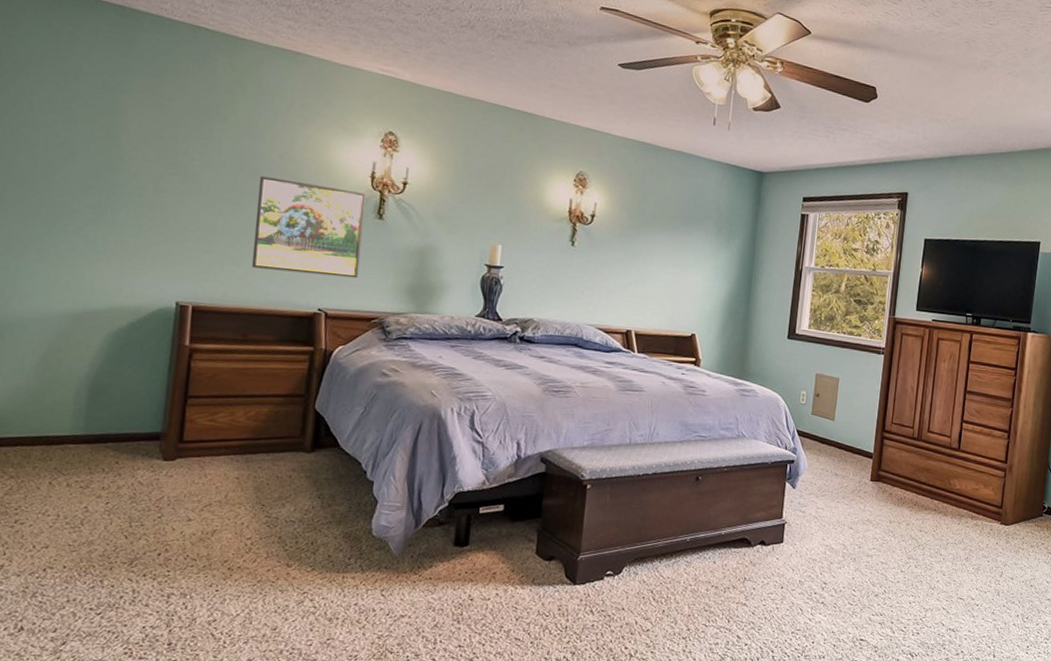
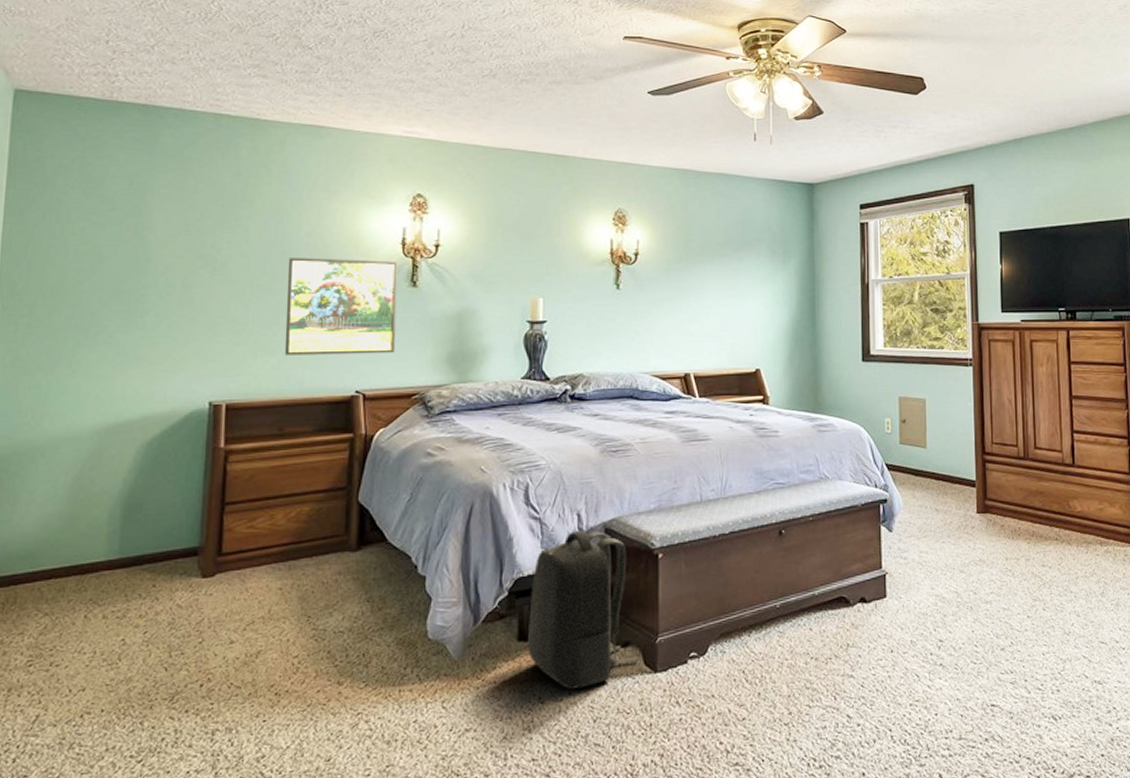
backpack: none [461,456,561,593] -> present [527,529,638,691]

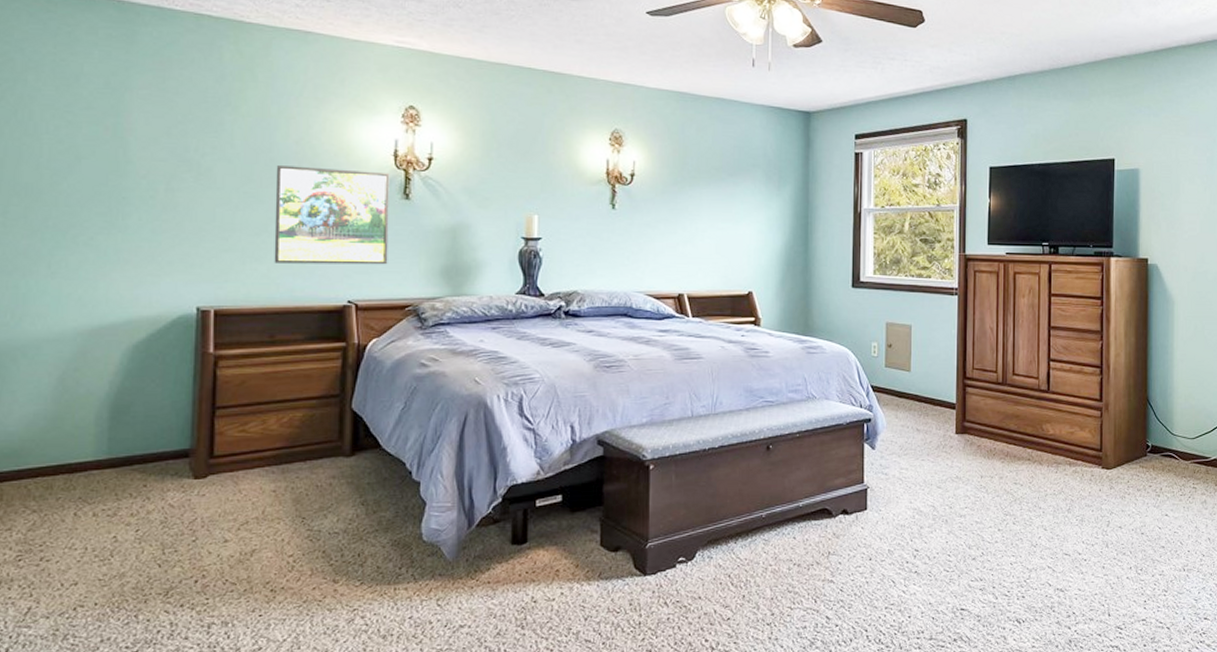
backpack: present [527,529,638,691] -> none [520,441,629,591]

